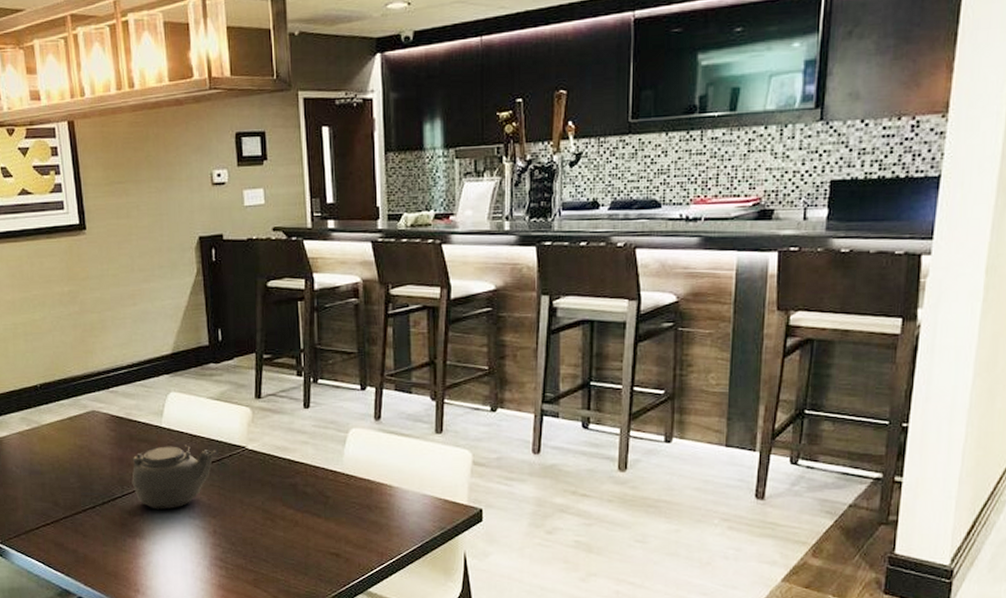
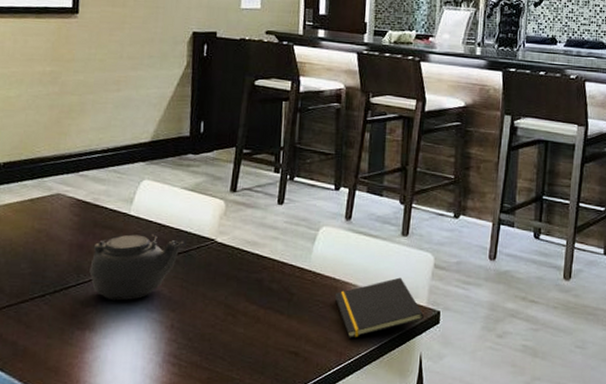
notepad: none [370,476,465,539] -> present [334,277,424,338]

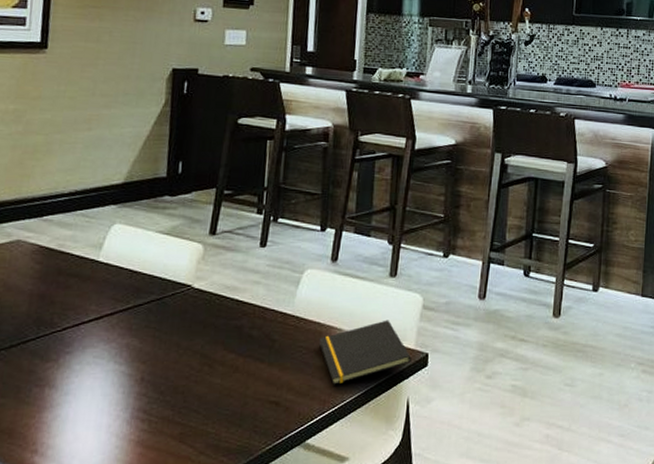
teapot: present [89,234,184,301] -> none [51,281,158,354]

